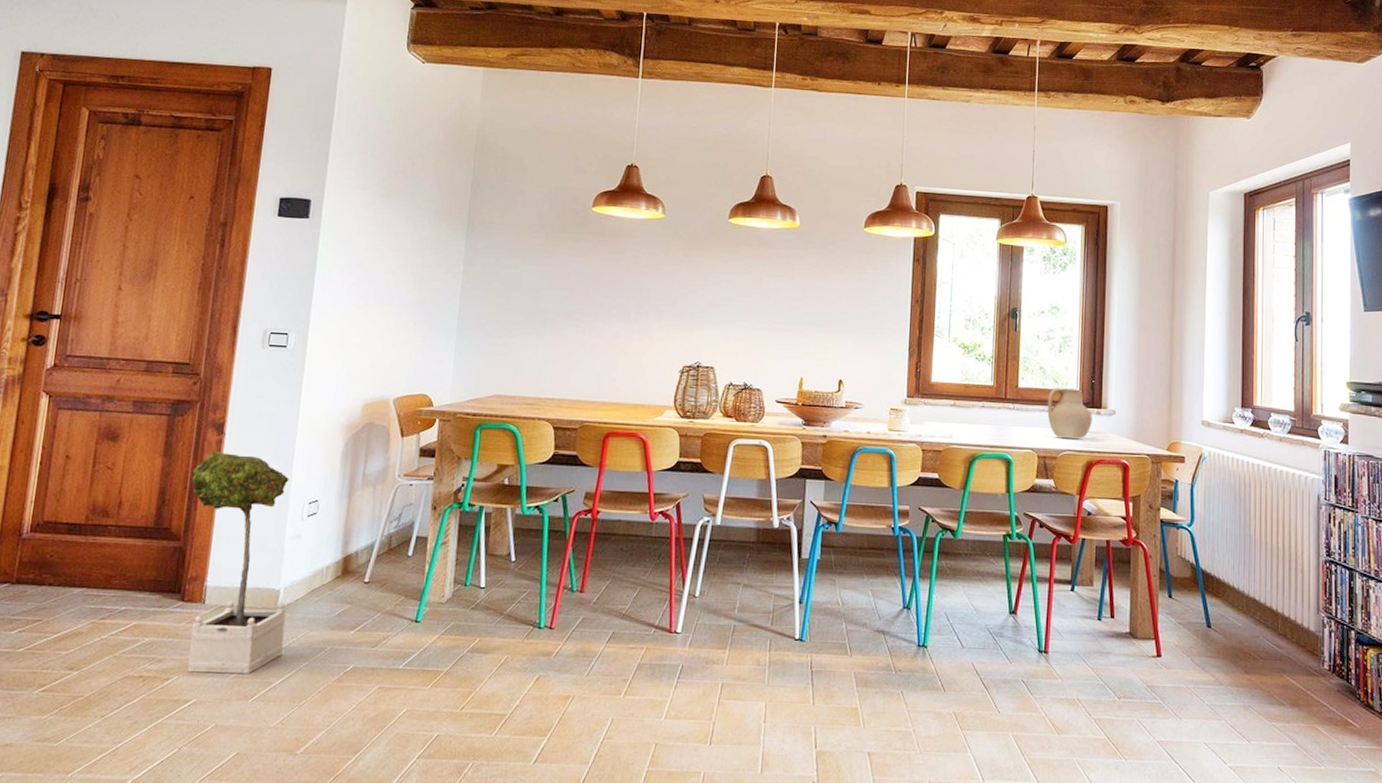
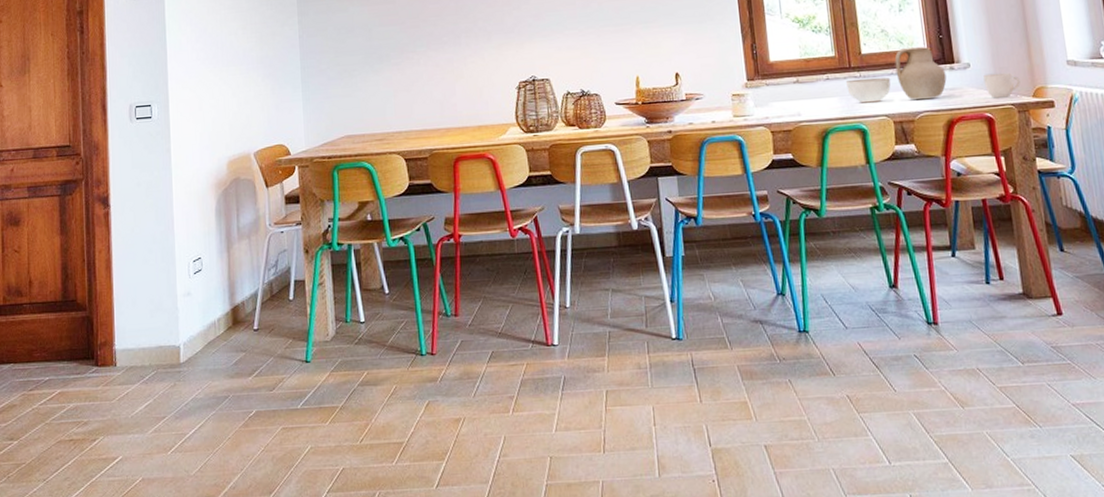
potted tree: present [187,449,289,674] -> none [87,222,191,432]
bowl: none [1000,410,1042,435] -> present [846,77,891,104]
cup: none [1125,423,1158,448] -> present [983,72,1021,99]

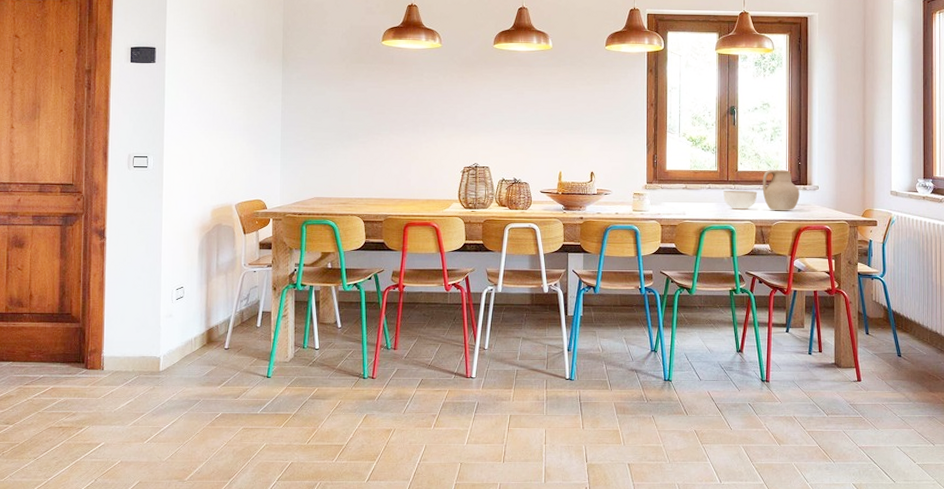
cup: present [983,72,1021,99] -> none [827,195,854,215]

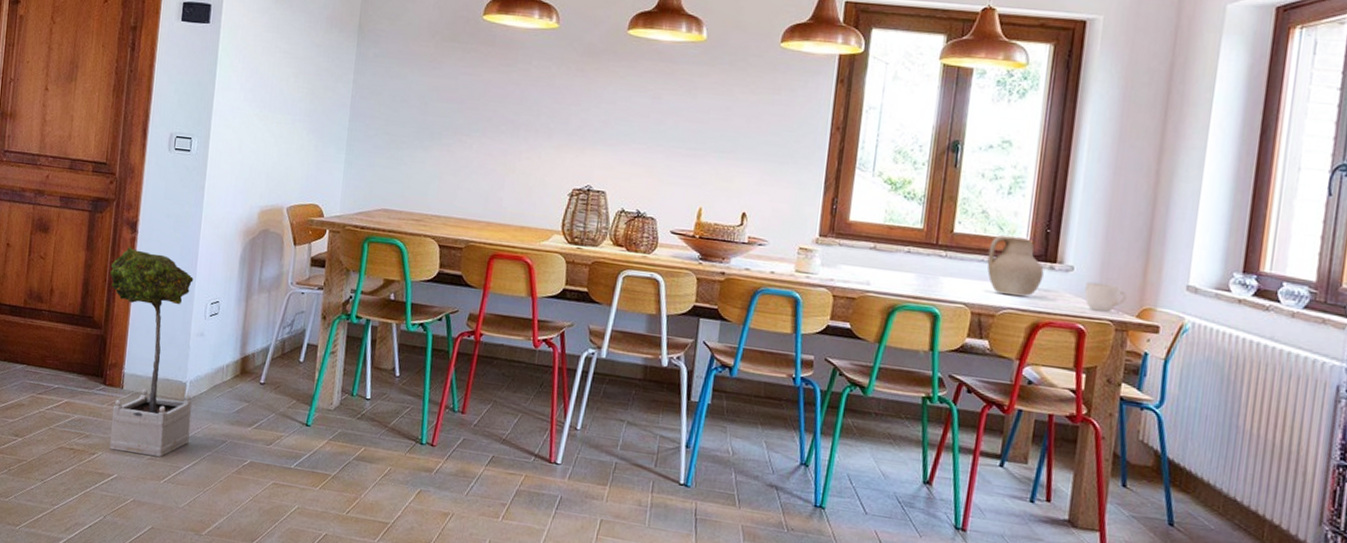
potted tree: none [83,251,167,423] -> present [110,246,194,457]
bowl: present [723,190,758,210] -> none [928,257,980,288]
cup: none [827,195,854,215] -> present [1084,281,1127,312]

